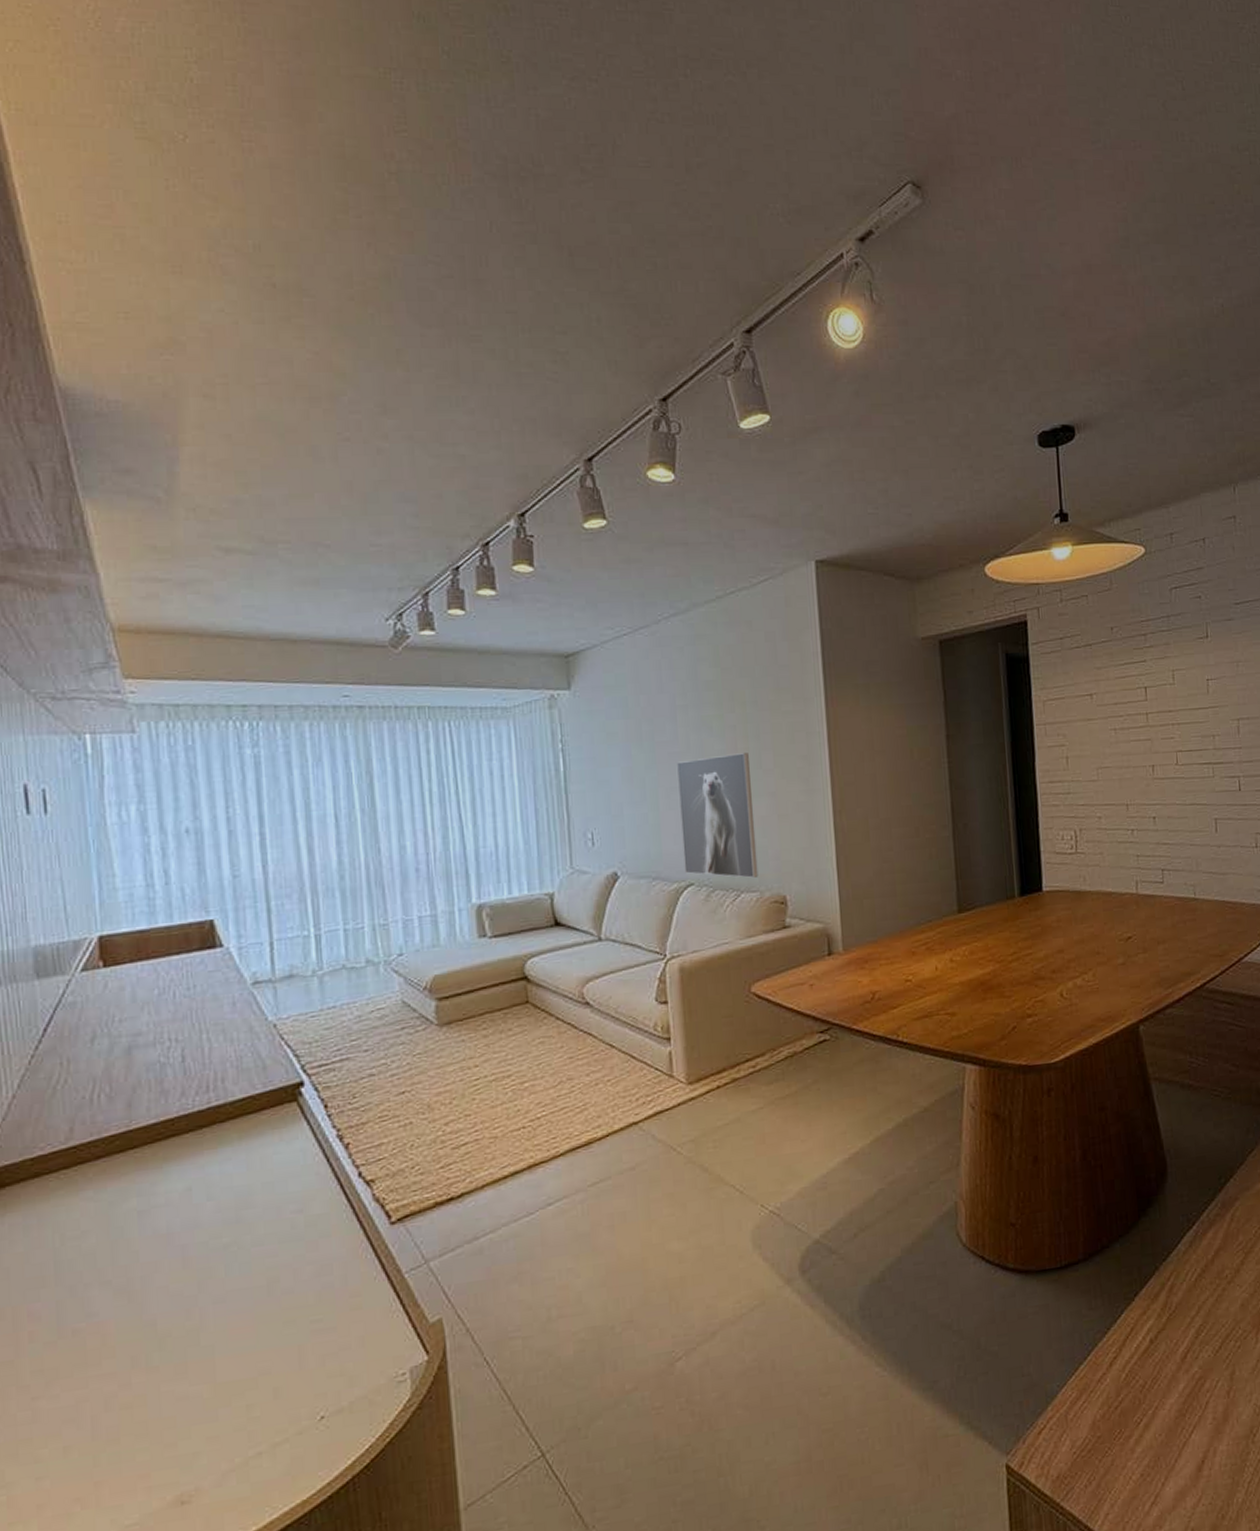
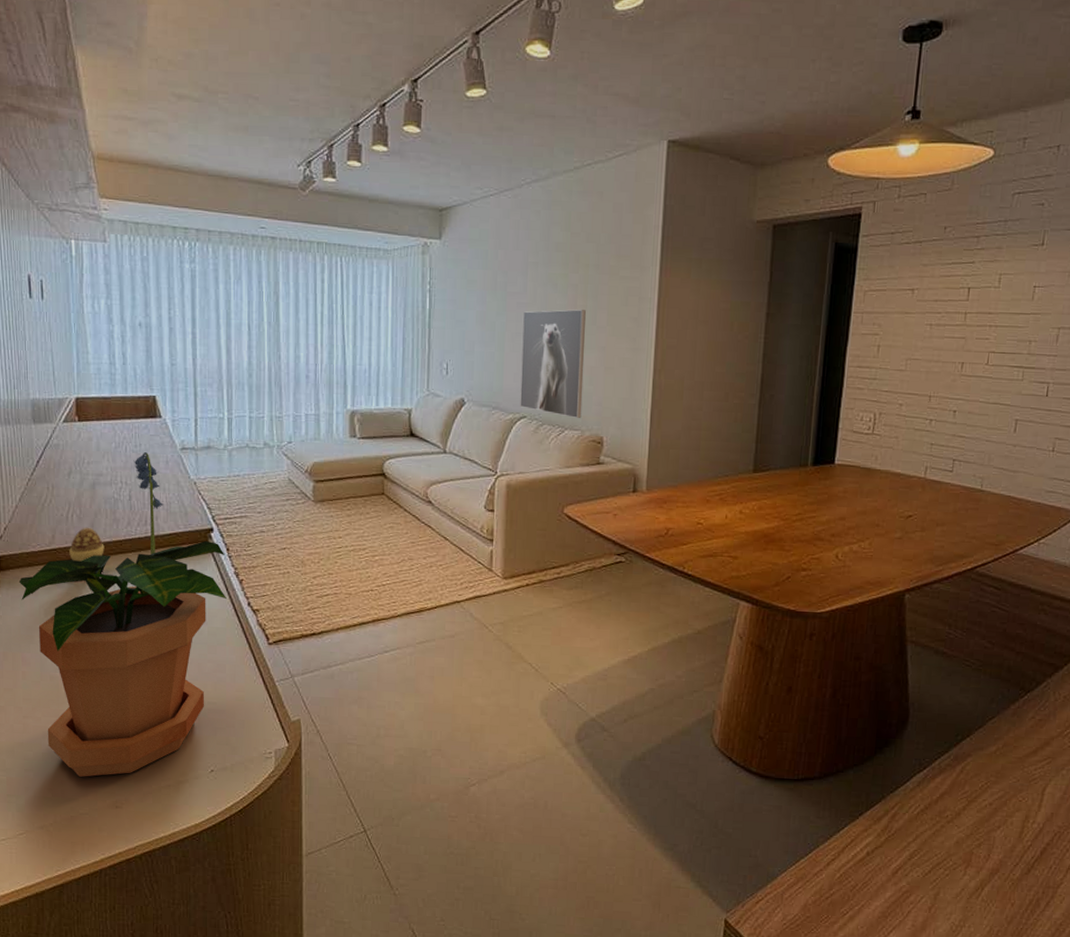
potted plant: none [19,1099,328,1470] -> present [18,540,226,777]
decorative egg: none [96,1108,149,1169] -> present [69,527,105,573]
flower: none [186,995,232,1131] -> present [133,452,163,555]

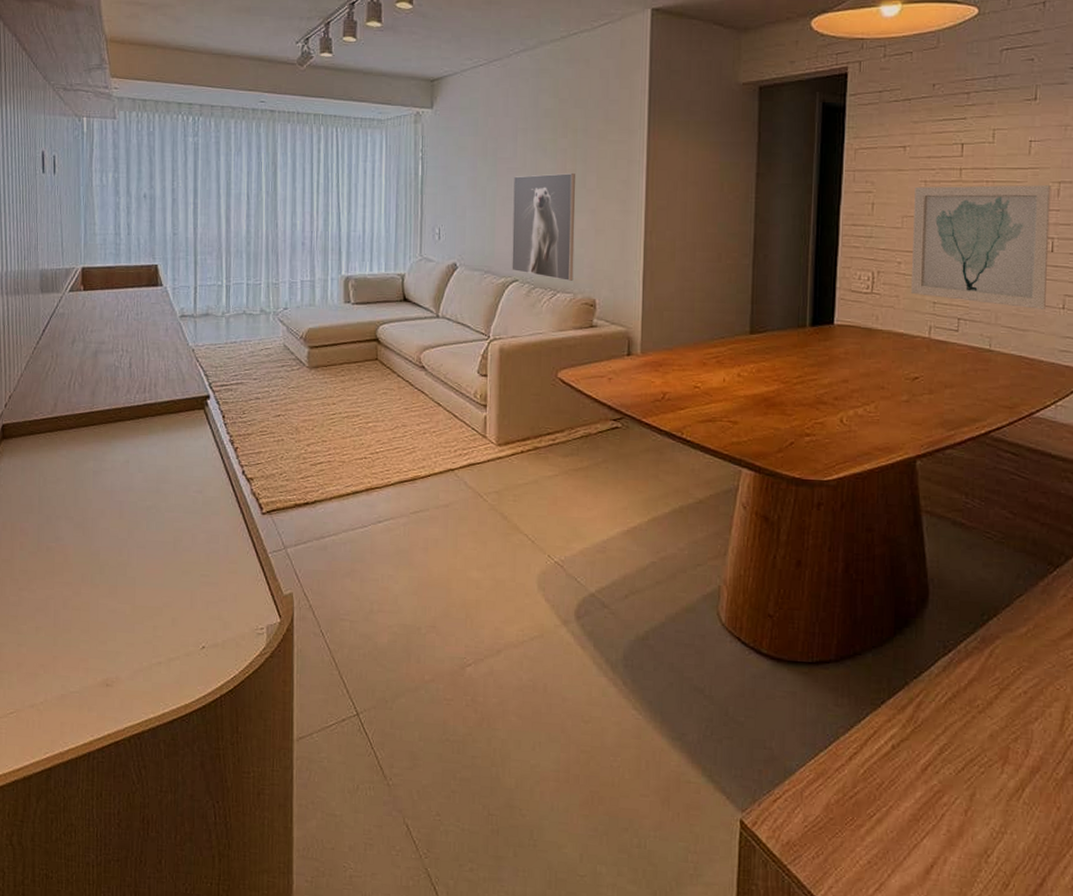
potted plant: present [18,540,226,777] -> none [20,407,221,653]
decorative egg: present [69,527,105,573] -> none [70,395,104,442]
flower: present [133,452,163,555] -> none [134,320,162,423]
wall art: none [909,329,1051,452] -> present [910,185,1051,309]

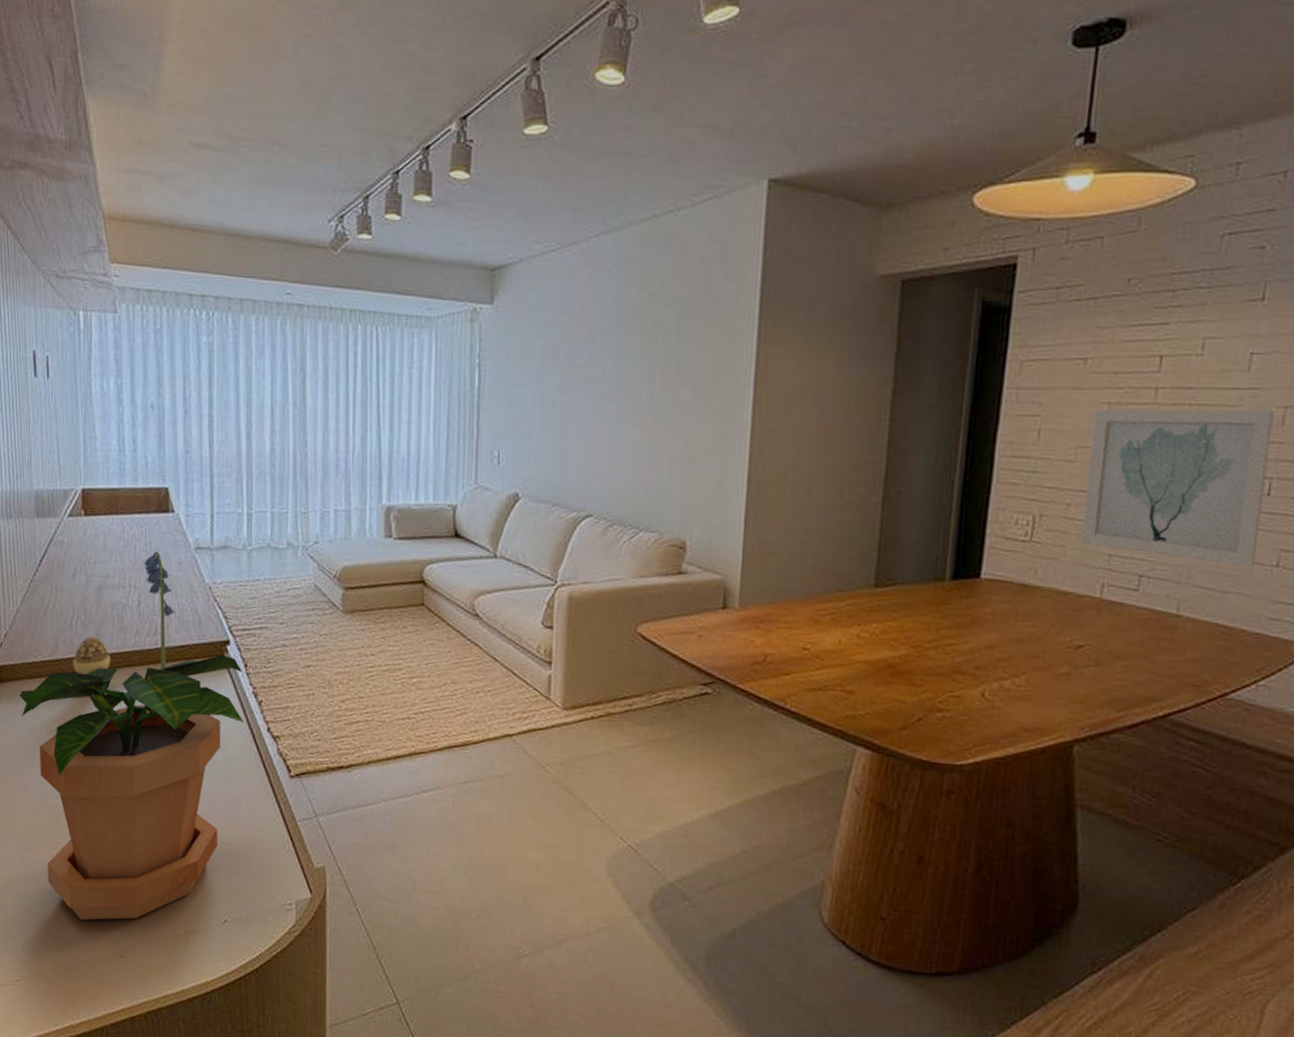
potted plant: none [20,407,221,653] -> present [19,654,244,920]
decorative egg: none [70,395,104,442] -> present [73,635,111,689]
flower: none [134,320,162,423] -> present [143,552,175,669]
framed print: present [512,173,575,281] -> none [585,386,666,518]

